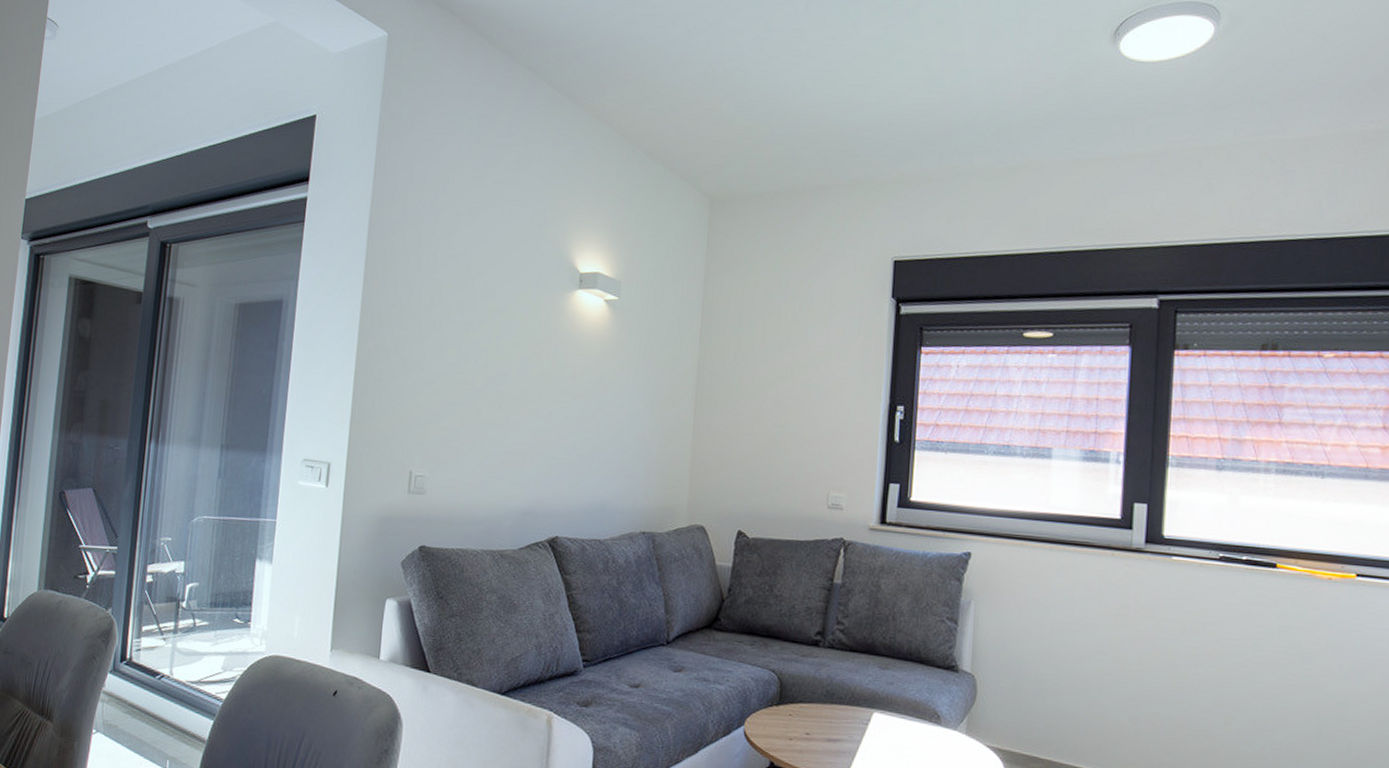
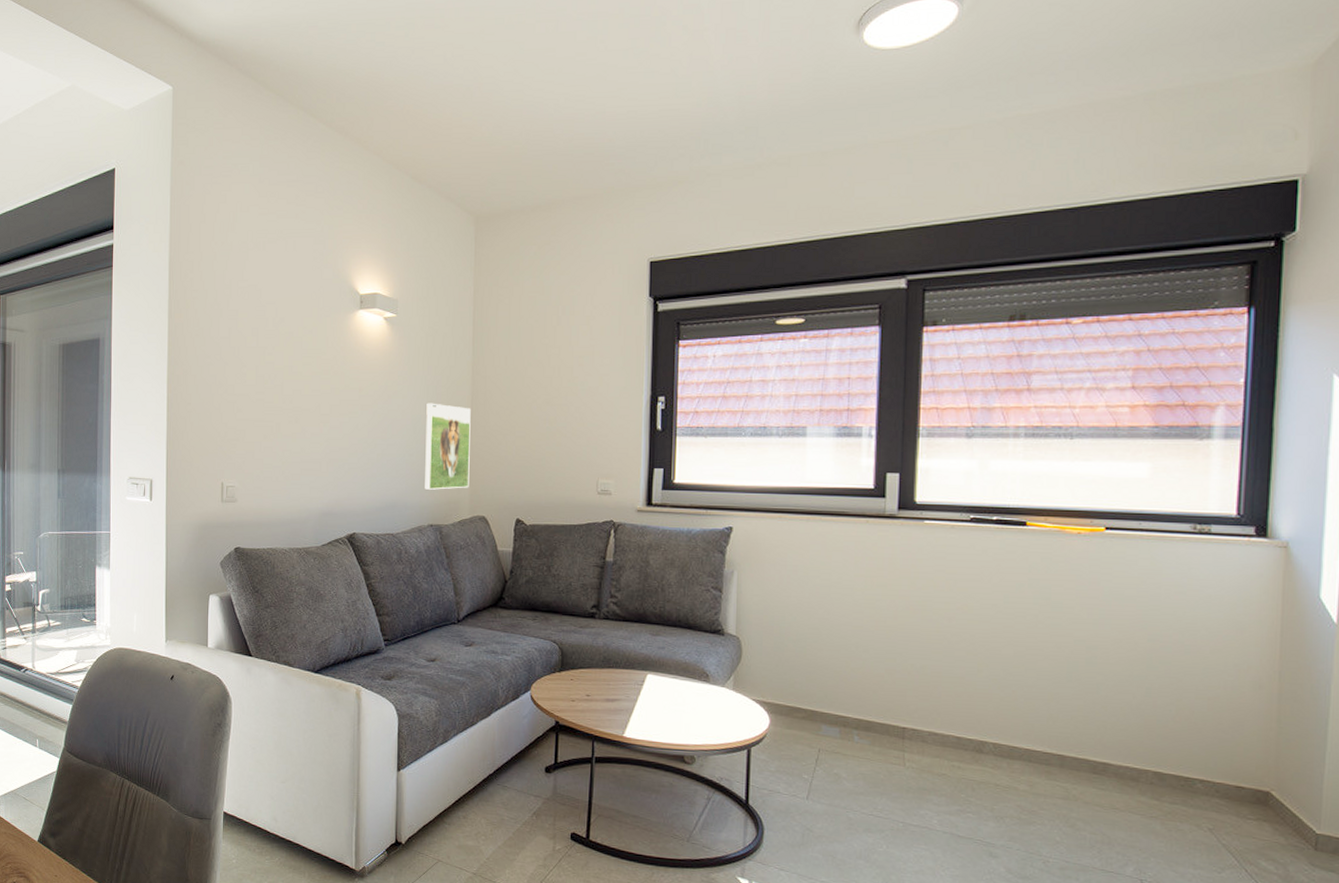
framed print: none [638,396,694,494] -> present [425,403,471,490]

